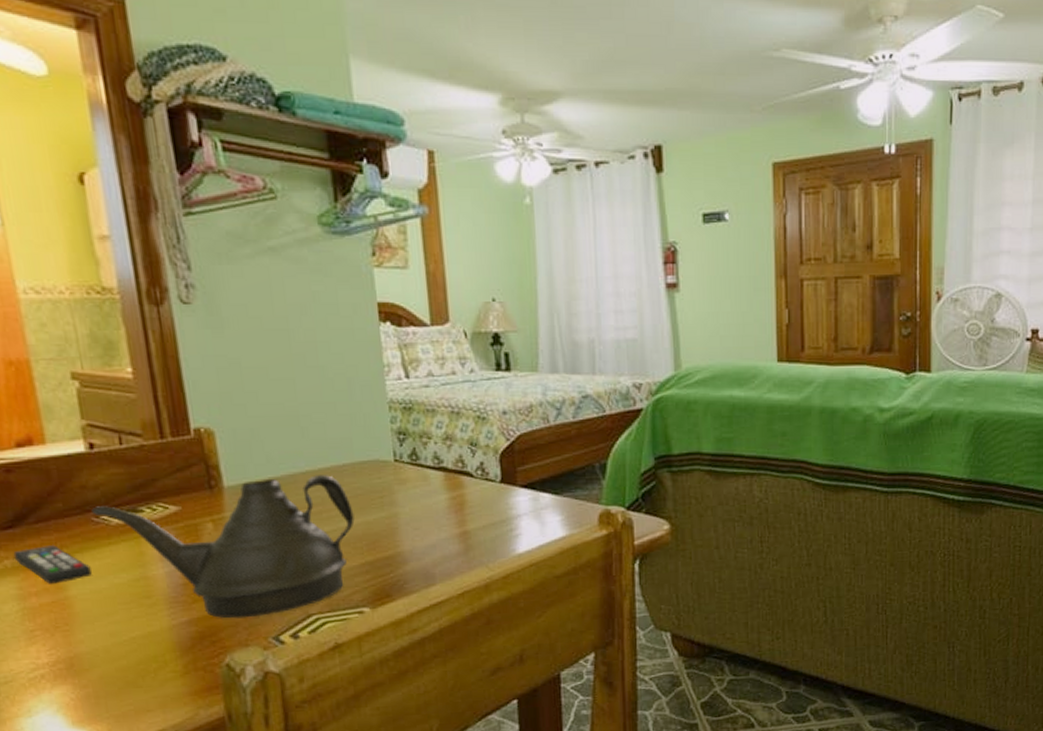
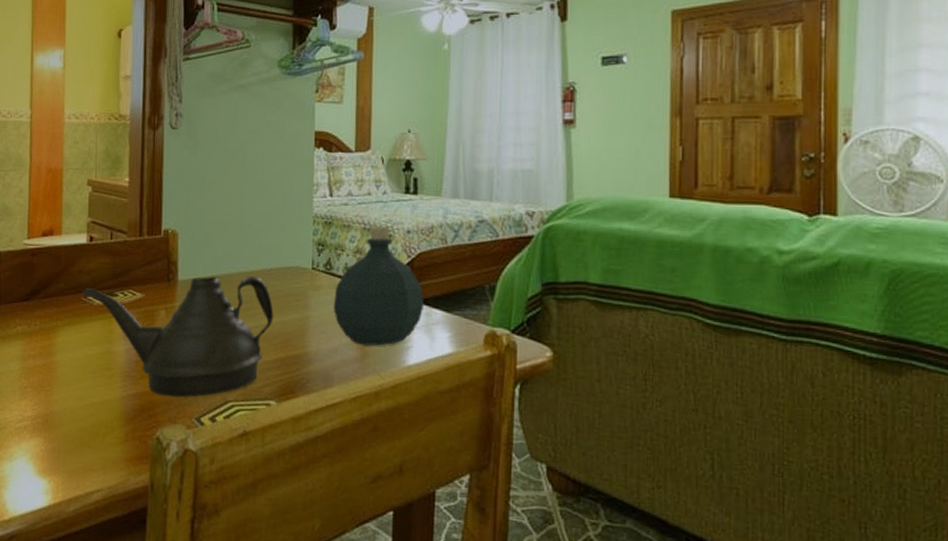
remote control: present [13,545,92,585] -> none [24,317,74,351]
bottle: none [425,409,531,538] -> present [333,226,425,346]

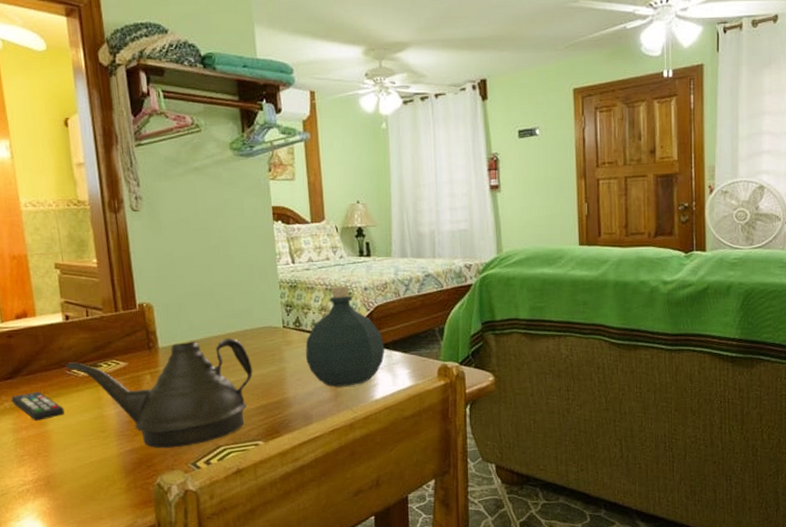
remote control: none [24,317,74,351] -> present [11,392,65,422]

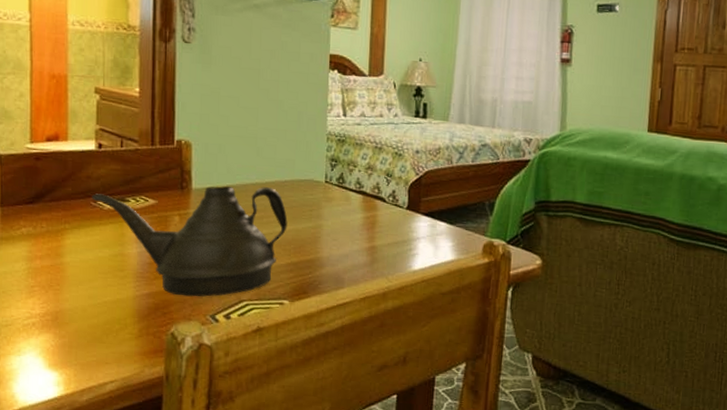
remote control: present [11,392,65,422] -> none [30,220,83,252]
bottle: present [305,286,385,387] -> none [344,145,430,253]

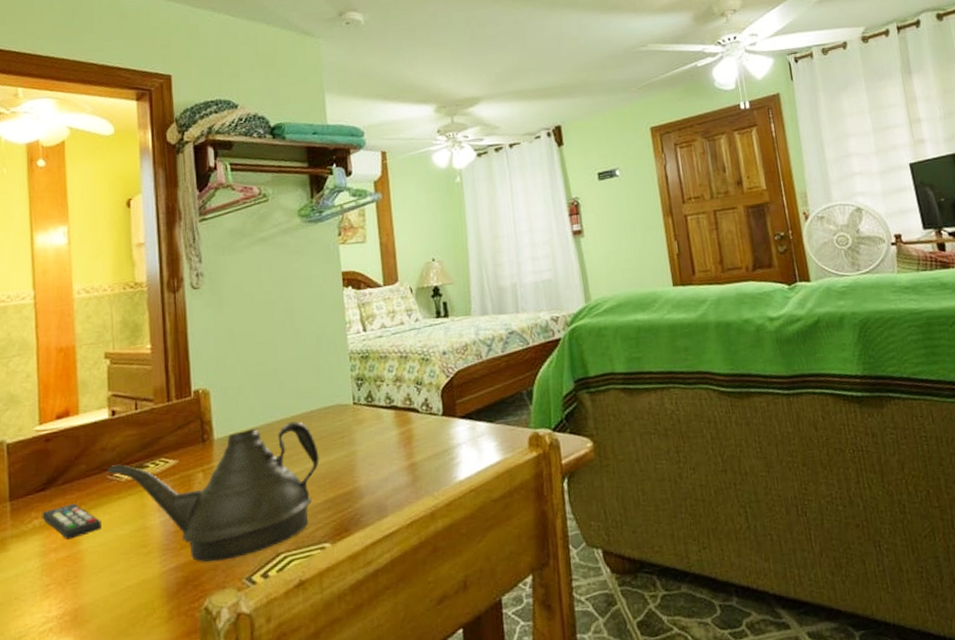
remote control: none [30,220,83,252] -> present [42,503,102,541]

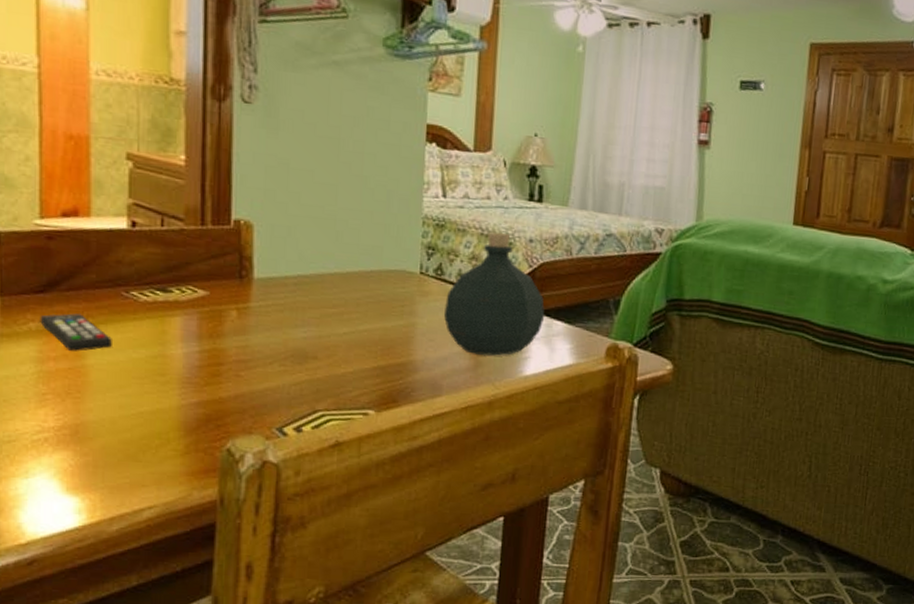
teapot: present [108,421,319,563] -> none [123,276,374,407]
bottle: none [378,352,468,470] -> present [443,232,545,356]

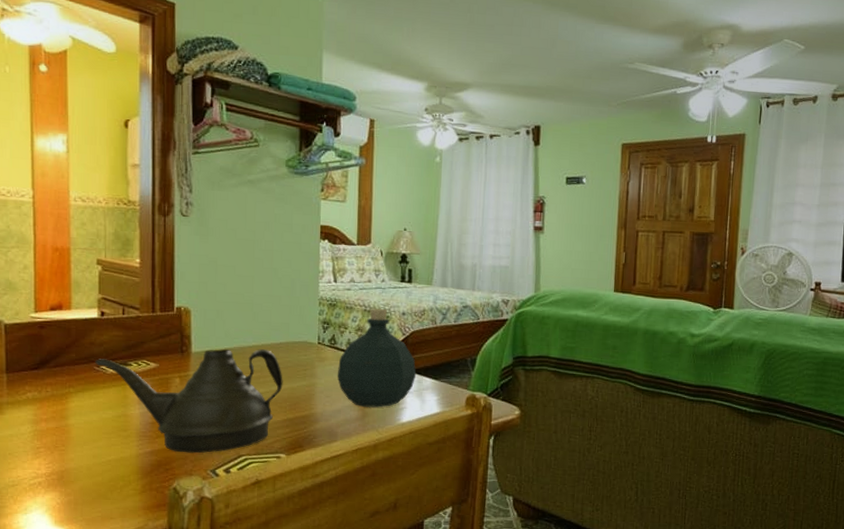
remote control: present [40,313,112,352] -> none [35,385,87,415]
teapot: none [123,276,374,407] -> present [95,349,283,453]

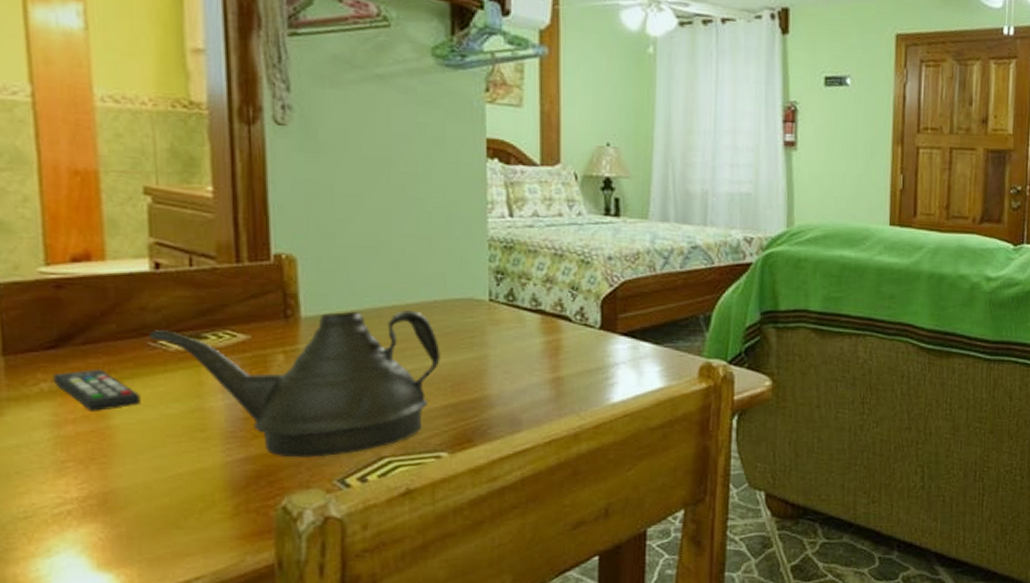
remote control: none [35,385,87,415] -> present [52,369,141,413]
bottle: present [337,308,417,407] -> none [518,252,631,384]

